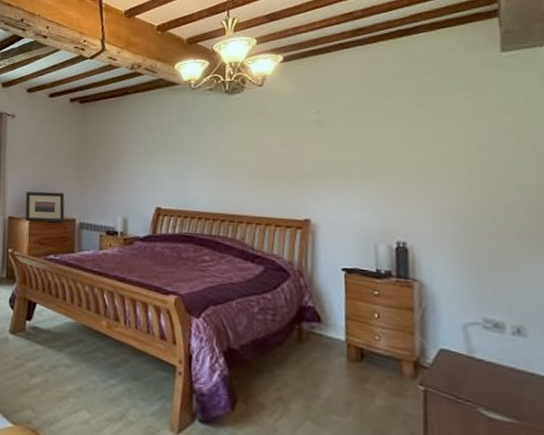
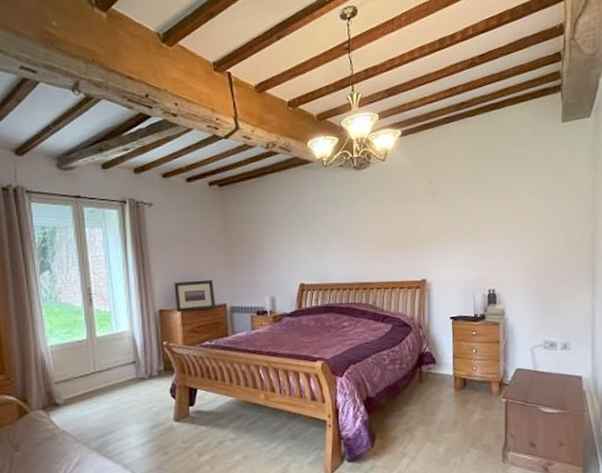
books: none [389,259,427,287] -> present [483,303,508,324]

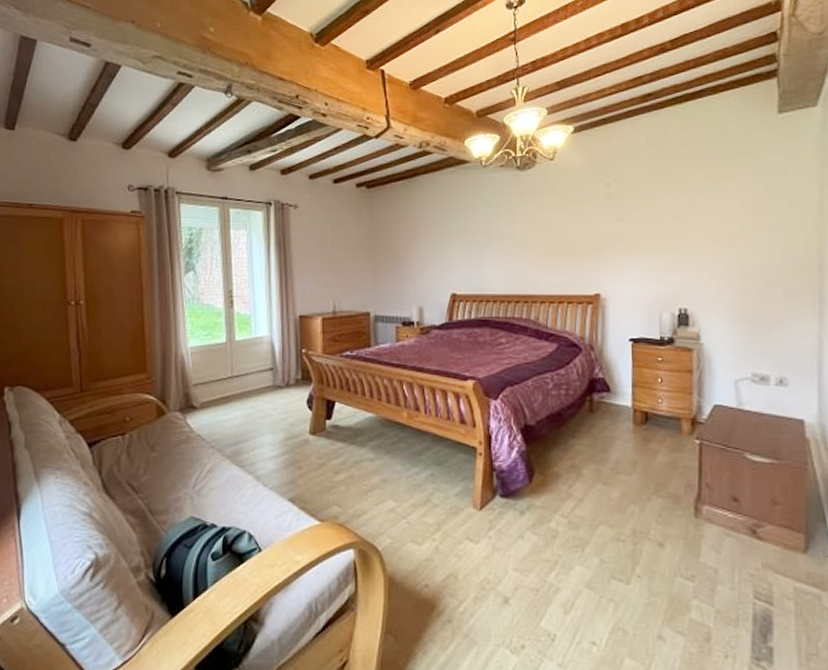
picture frame: present [174,280,216,313] -> none [316,286,358,319]

